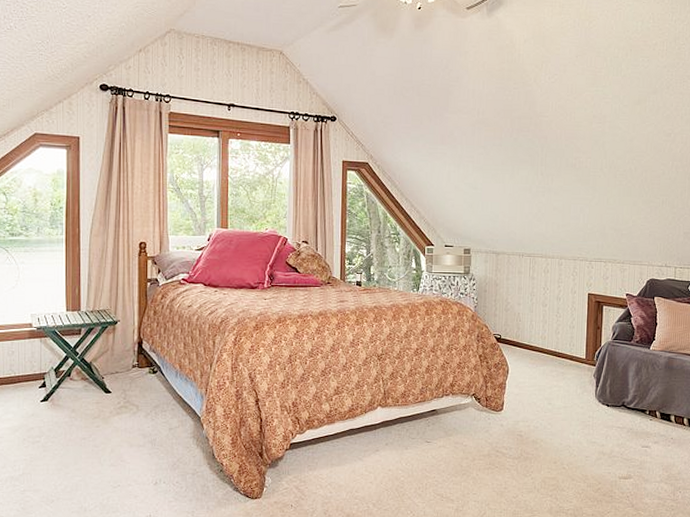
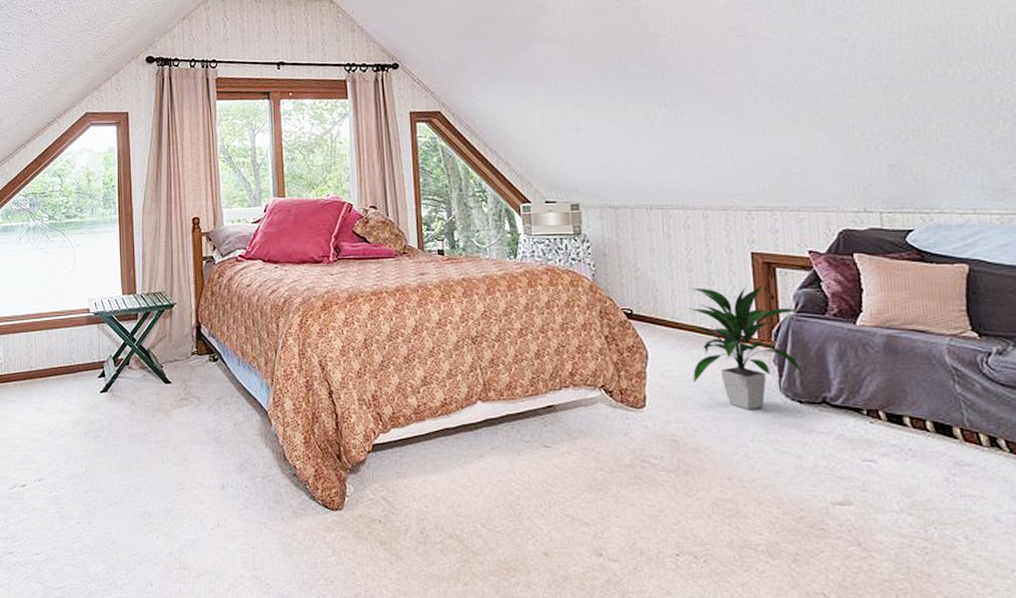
indoor plant: none [537,318,618,412] -> present [687,285,804,411]

